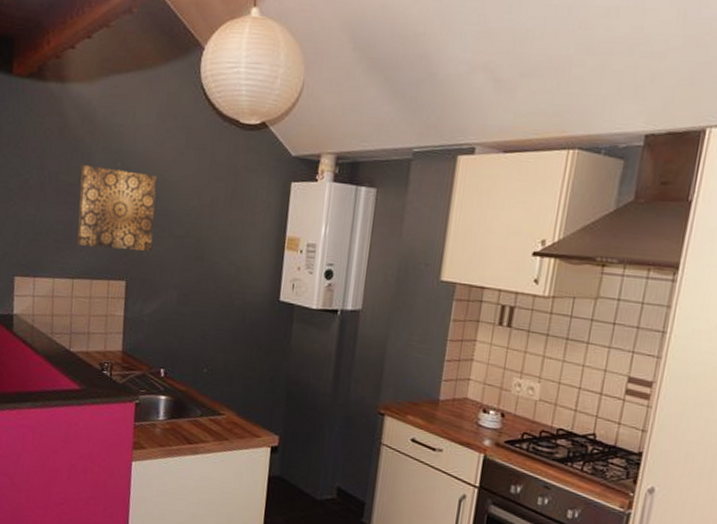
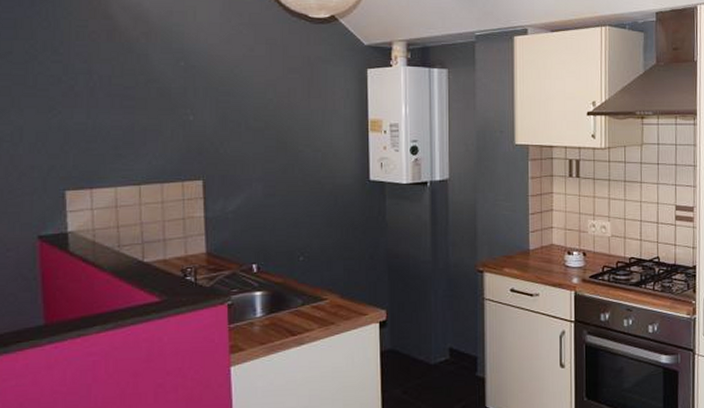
wall art: present [77,164,157,251] -> none [138,66,229,149]

